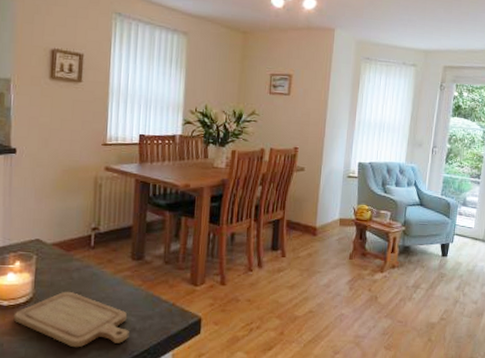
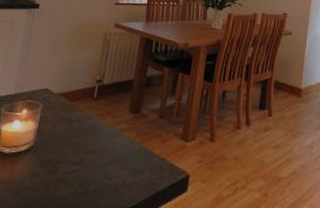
chopping board: present [13,291,129,348] -> none [13,141,120,200]

